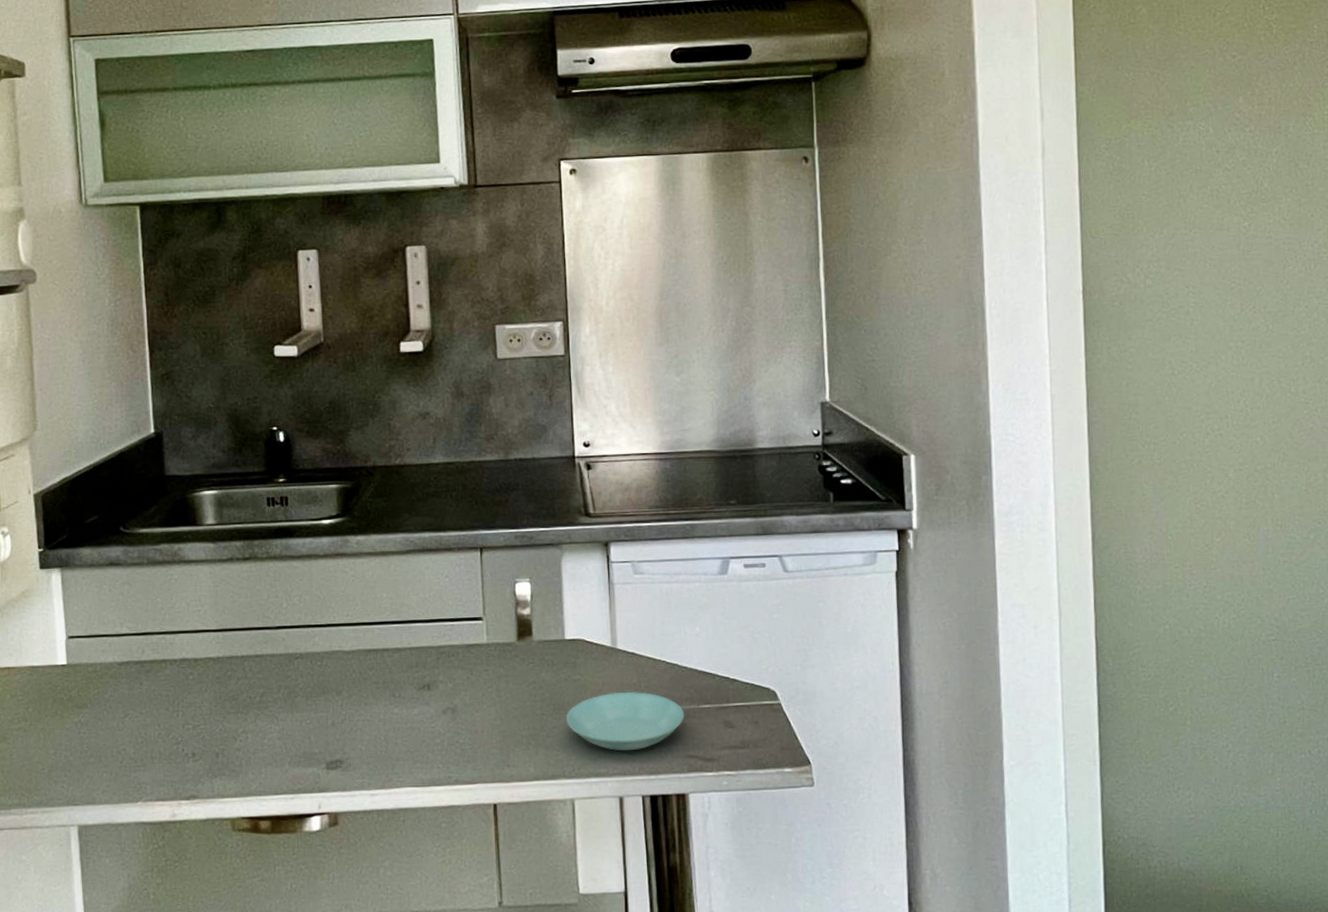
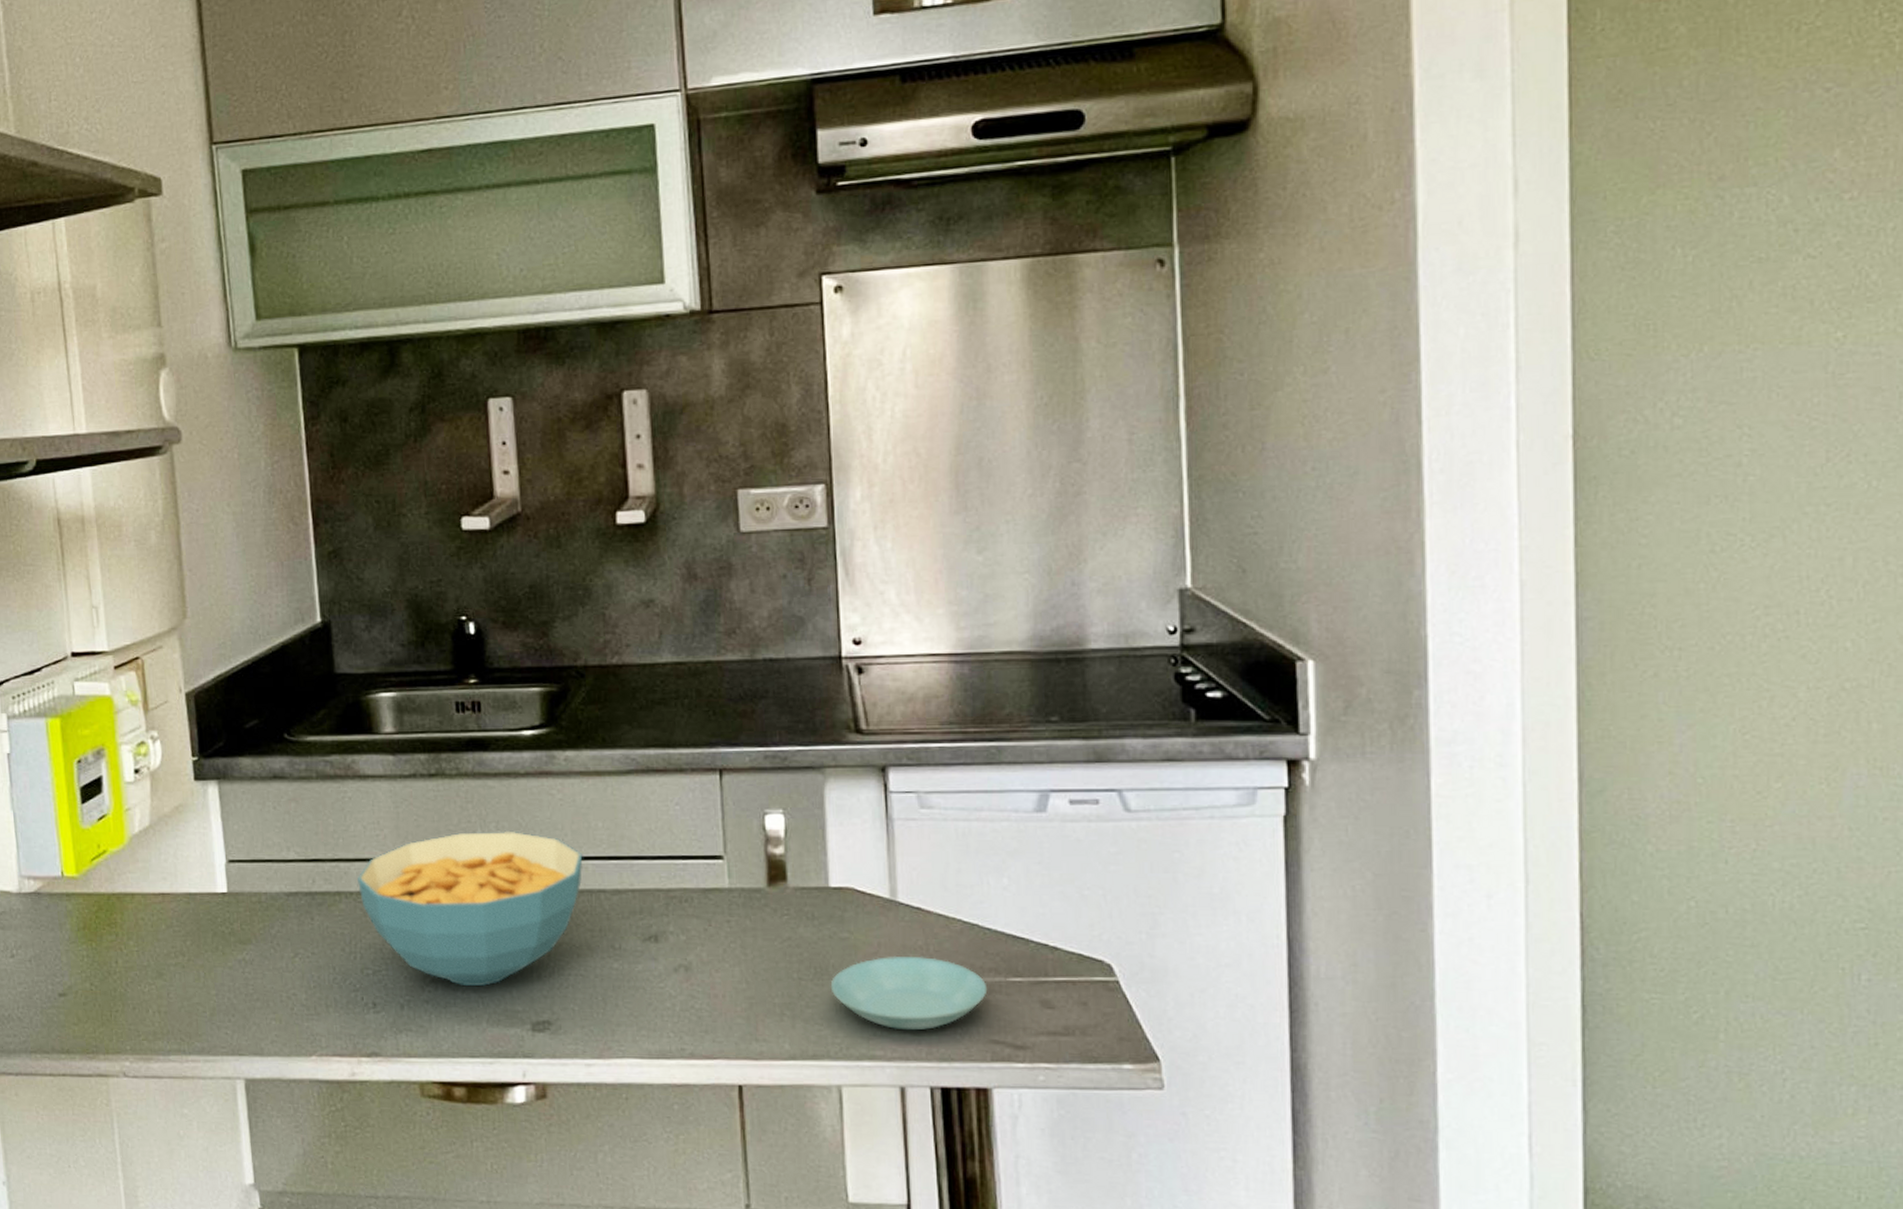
cereal bowl: none [181,603,370,734] -> present [358,830,583,986]

